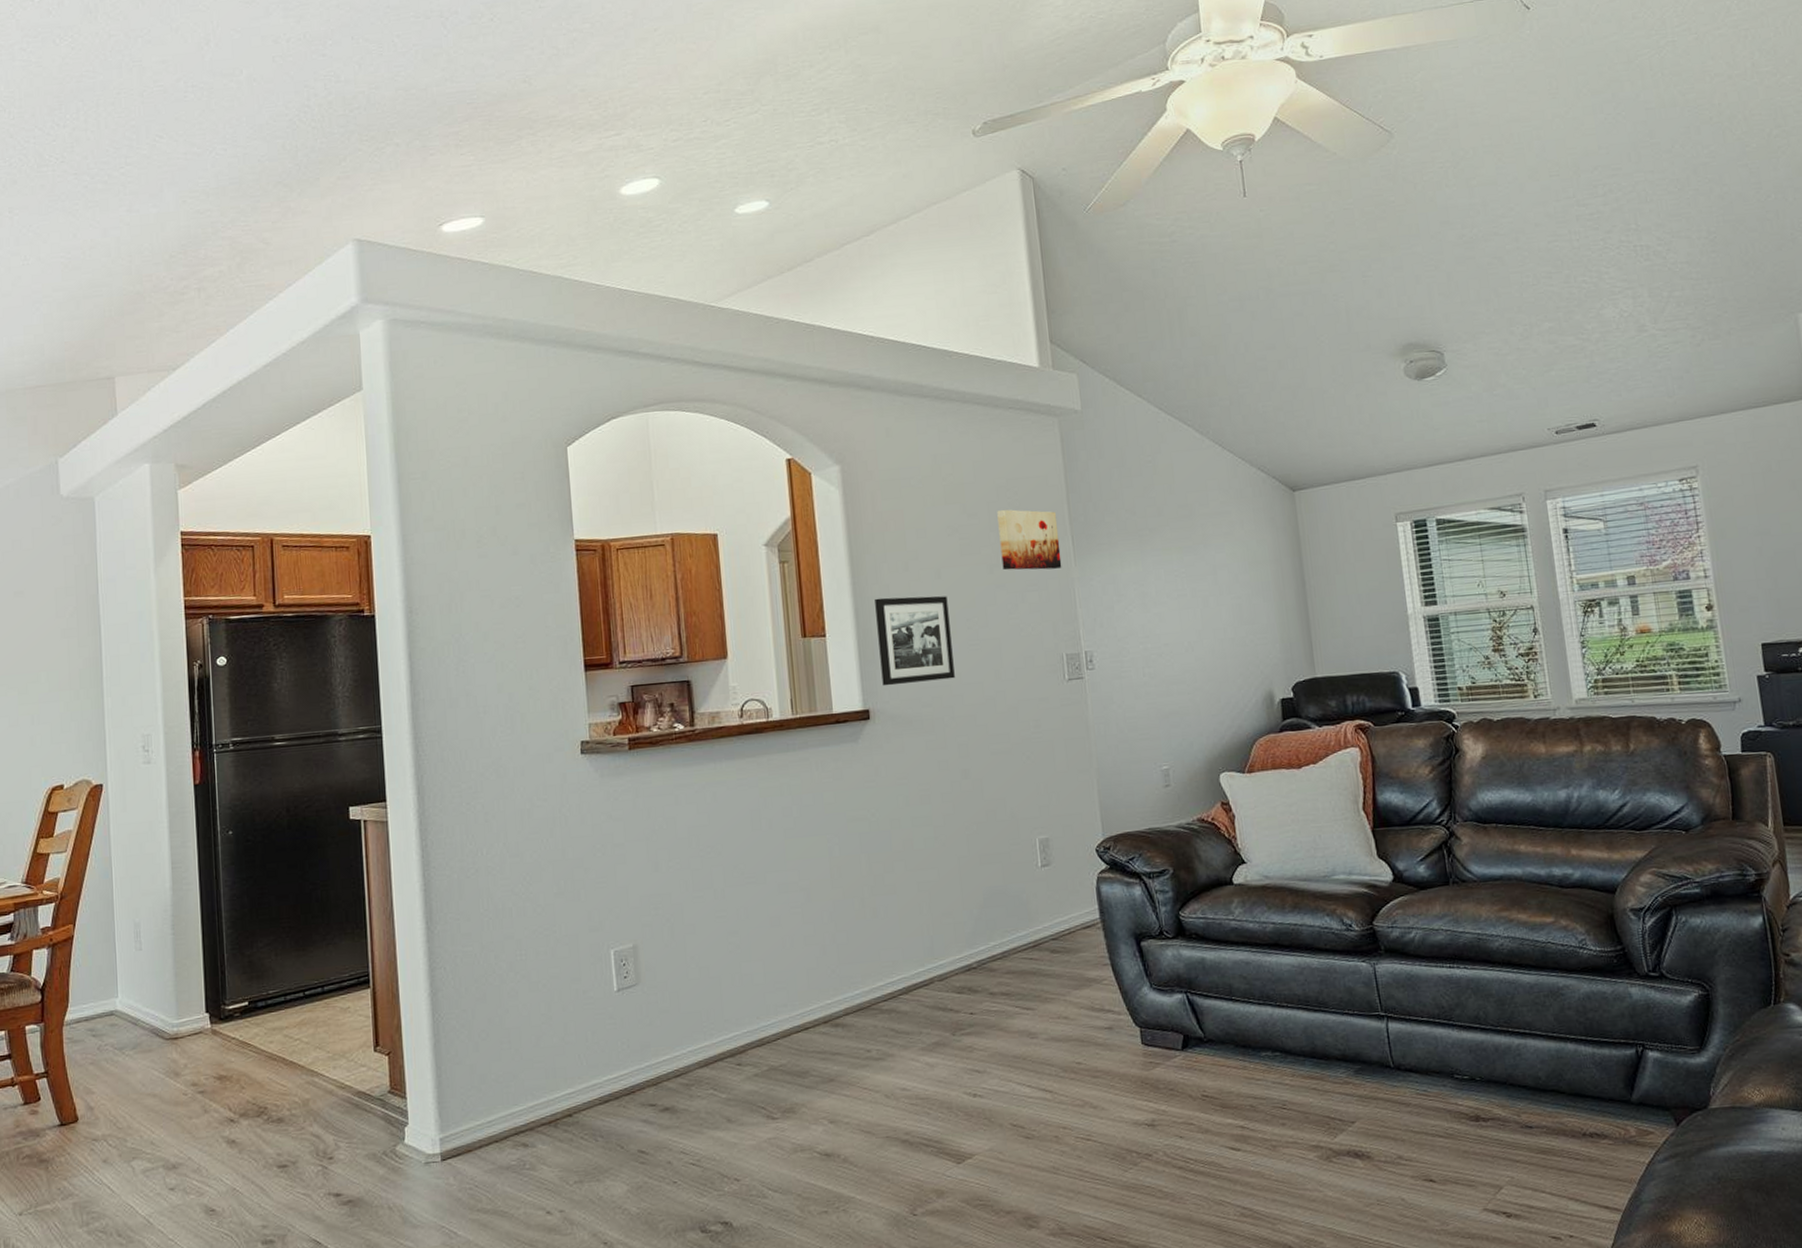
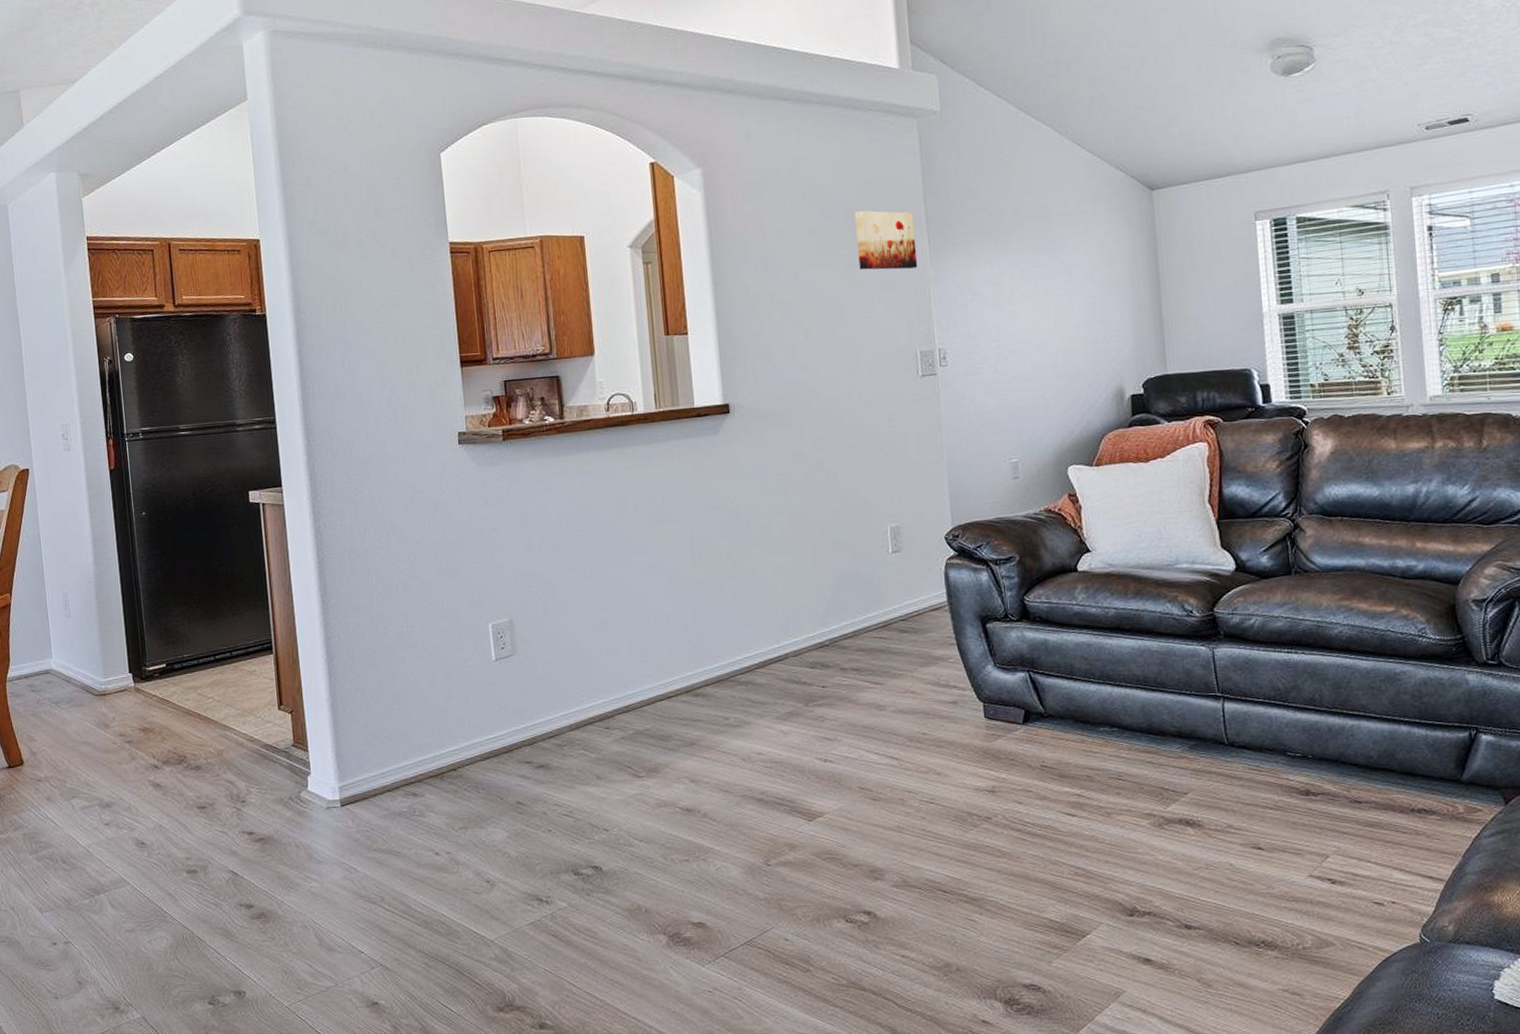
picture frame: present [875,596,955,686] -> none [735,295,812,382]

